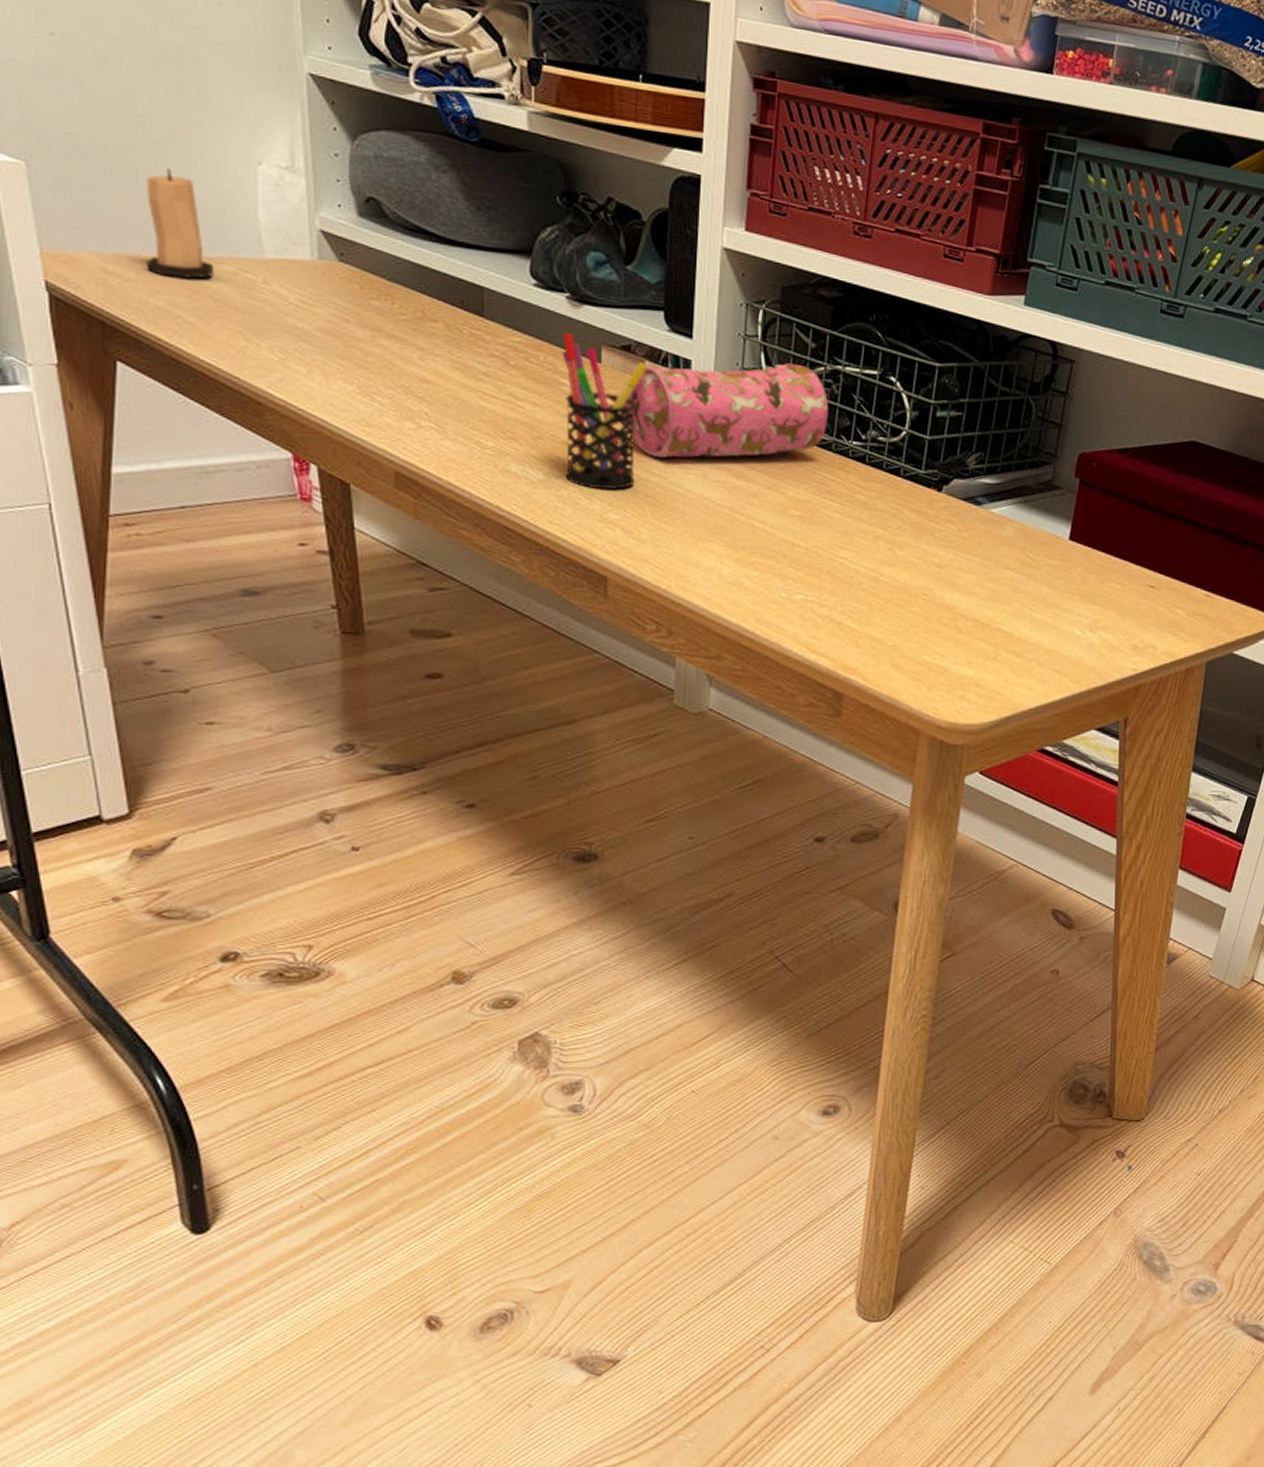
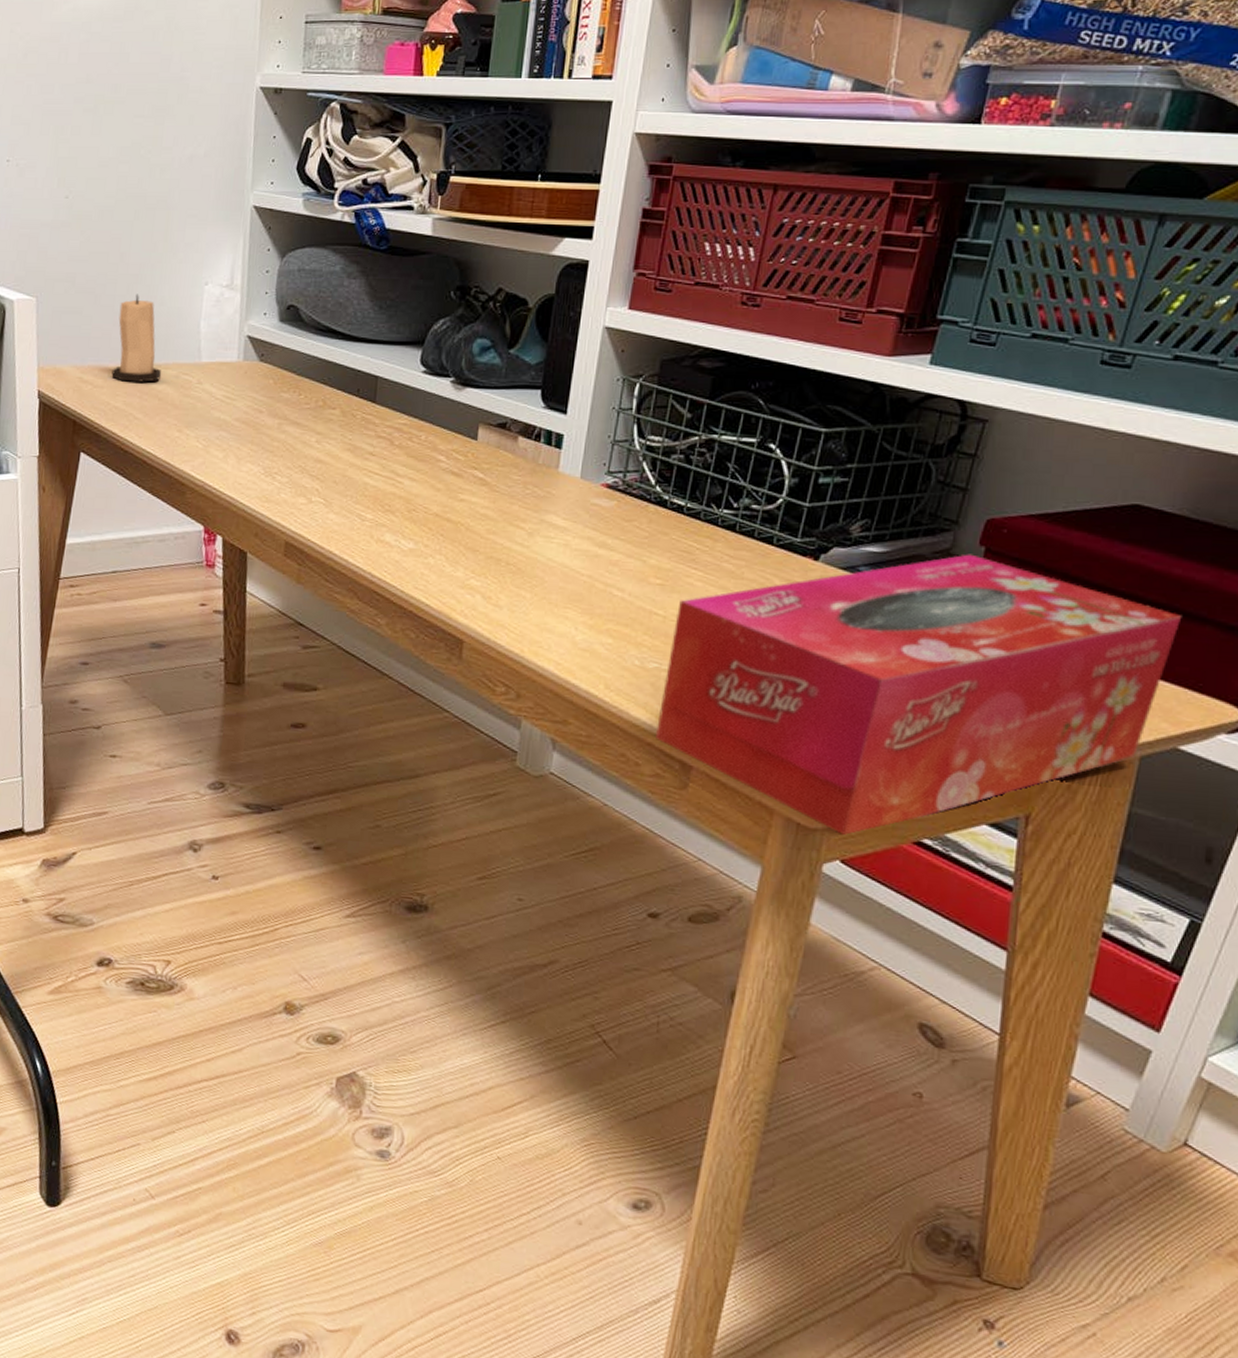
pen holder: present [562,333,648,490] -> none [434,414,521,558]
pencil case: present [624,363,829,459] -> none [494,434,701,529]
tissue box: none [808,485,1231,748] -> present [656,554,1182,835]

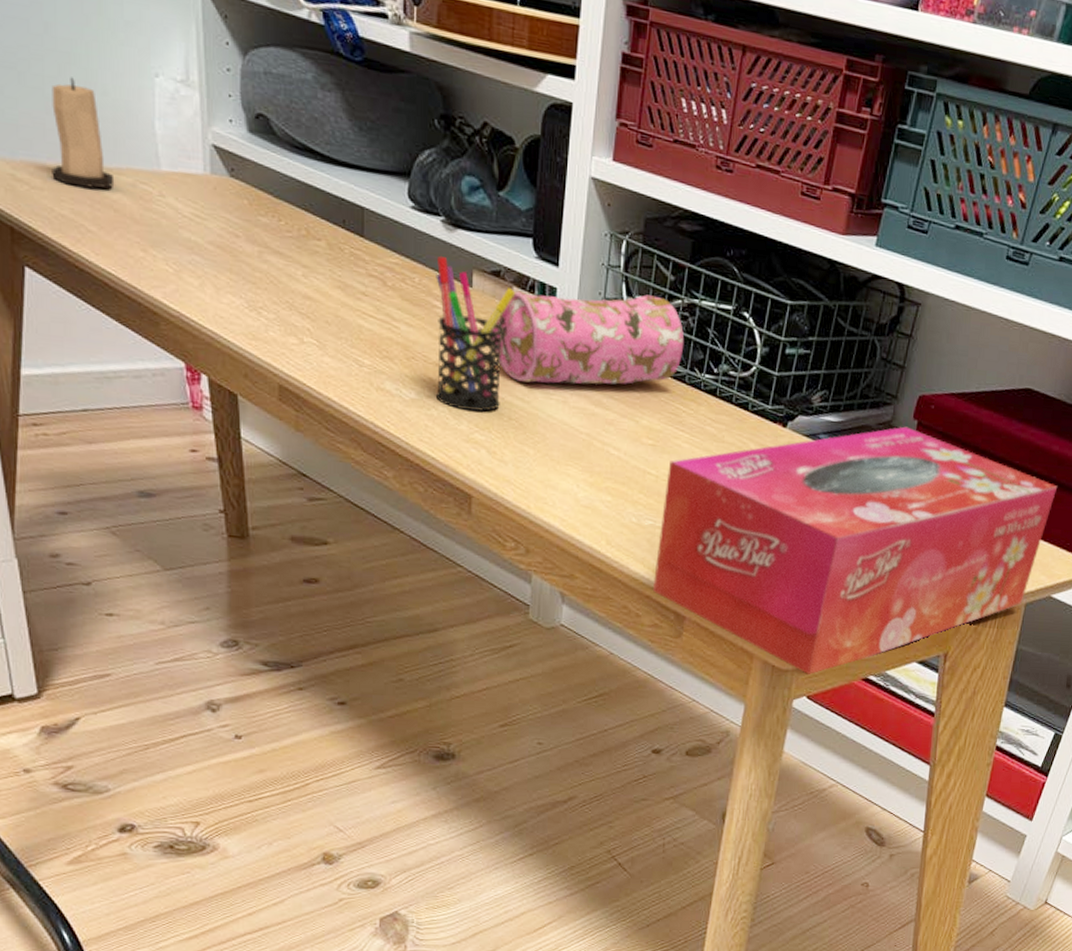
pen holder: none [434,414,521,558] -> present [436,256,516,412]
pencil case: none [494,434,701,529] -> present [492,290,685,385]

